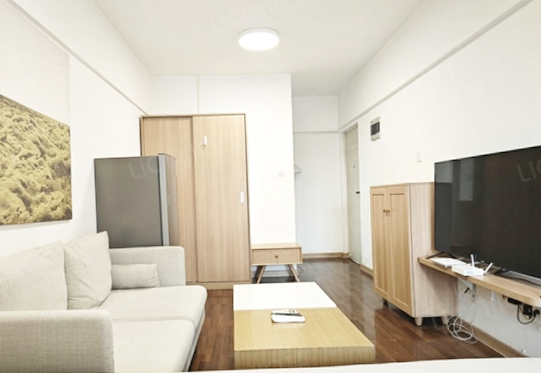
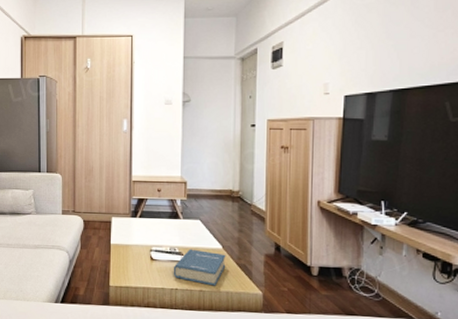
hardback book: none [293,309,341,343] -> present [173,249,226,286]

